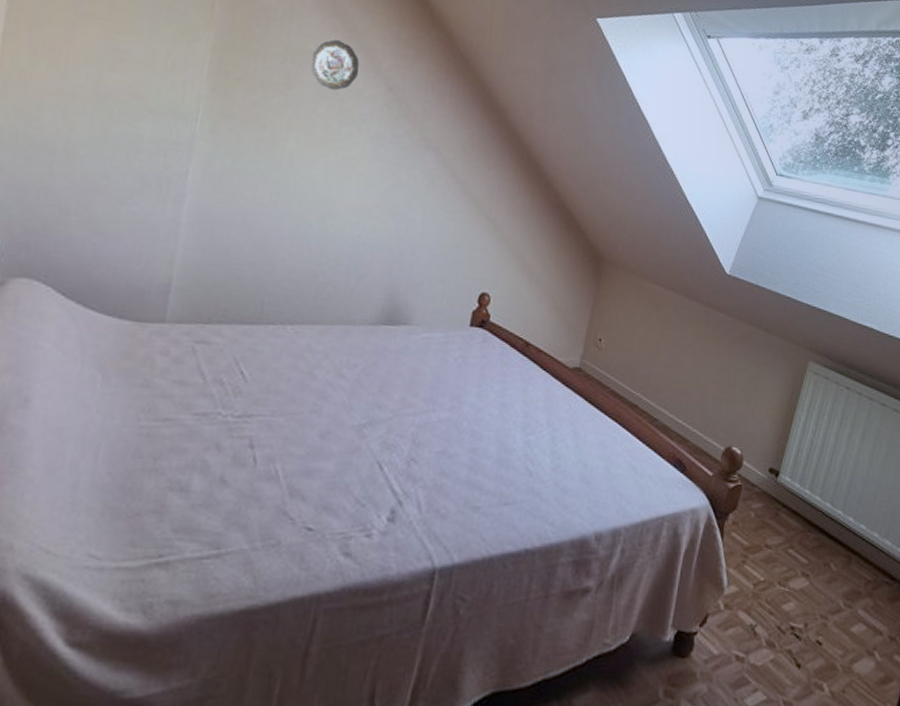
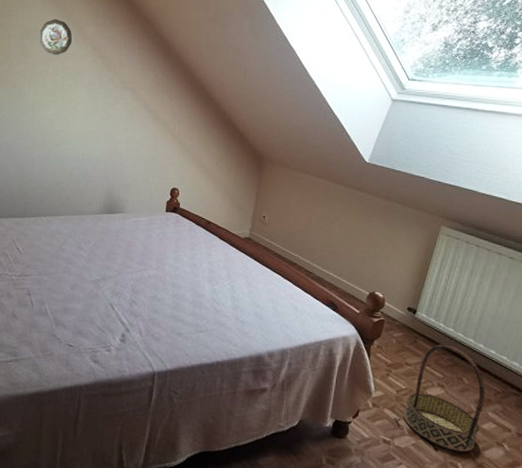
basket: none [761,517,855,668] -> present [403,344,485,453]

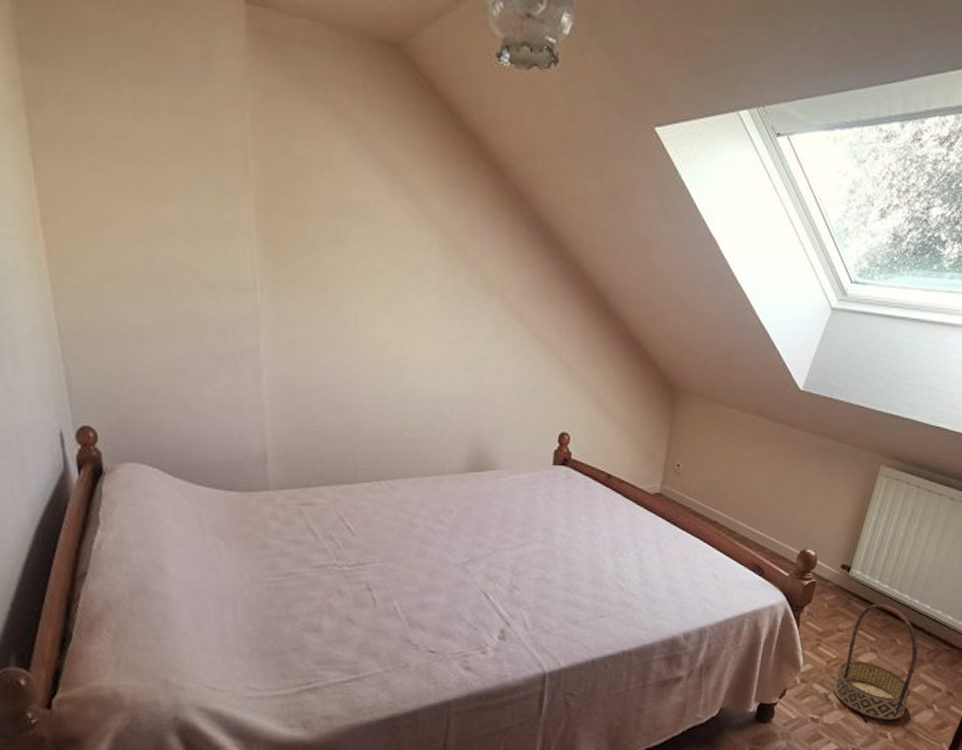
decorative plate: present [39,19,73,55] -> none [358,186,411,243]

